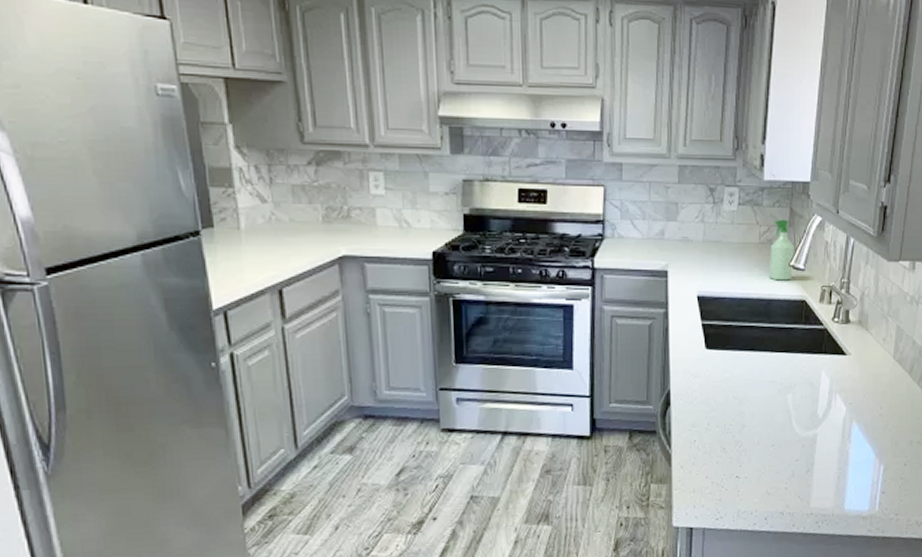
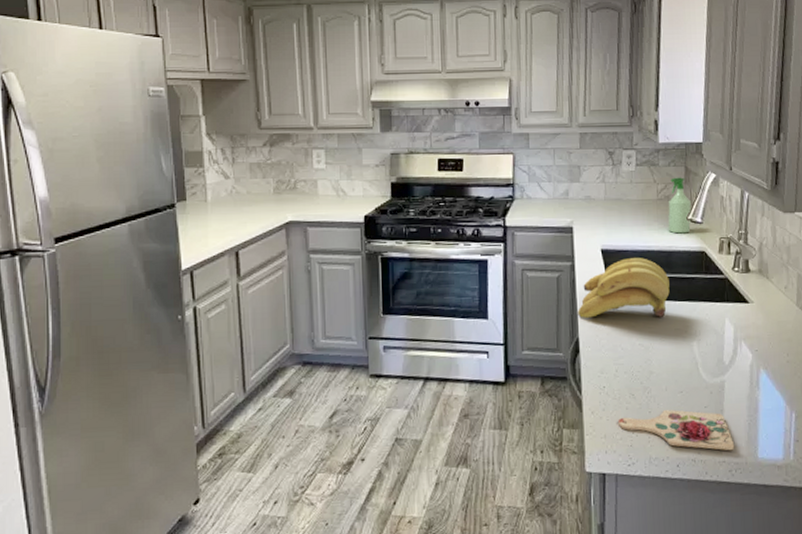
banana bunch: none [670,306,767,369] -> present [578,258,670,318]
cutting board: none [707,463,823,503] -> present [617,410,735,451]

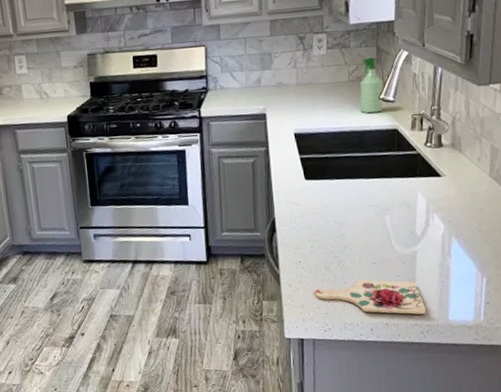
banana bunch: present [578,258,670,318] -> none [273,139,362,200]

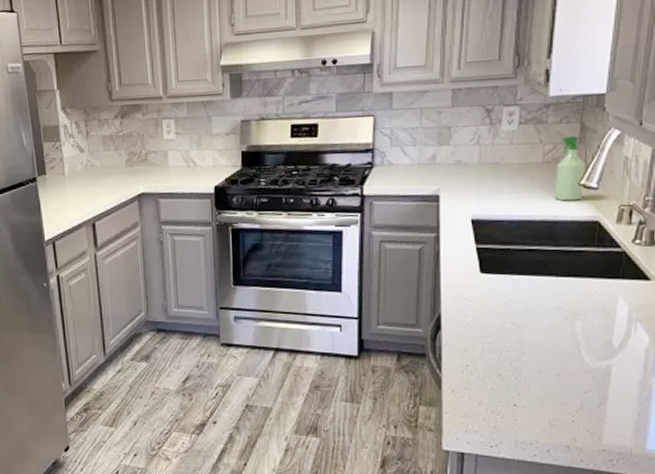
cutting board: present [314,279,427,315] -> none [480,393,619,440]

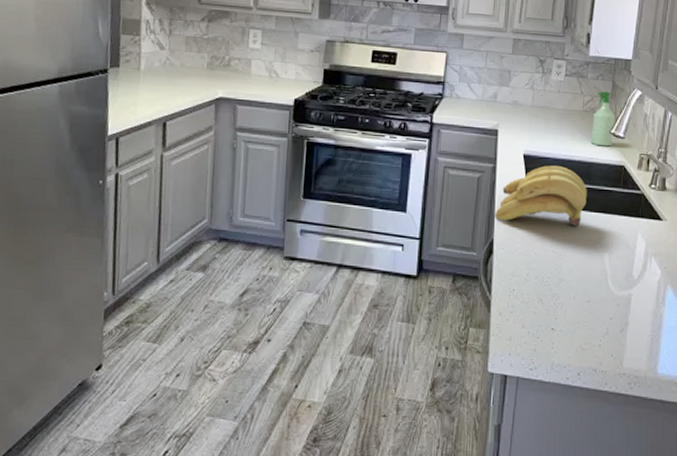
banana bunch: none [441,228,551,294] -> present [495,165,587,226]

